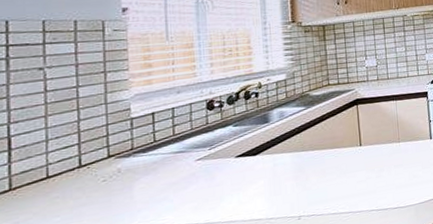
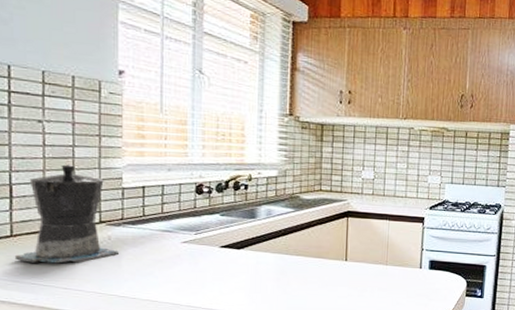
coffee maker: none [14,105,130,215] -> present [14,164,119,264]

